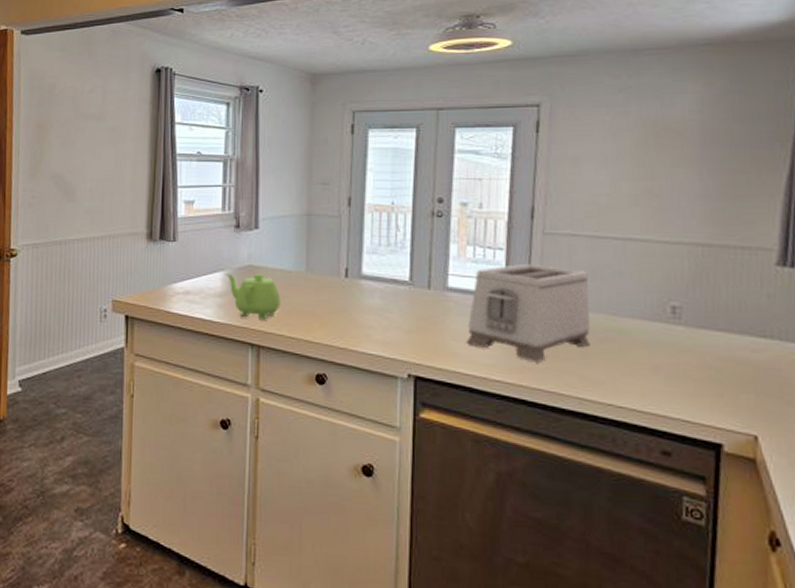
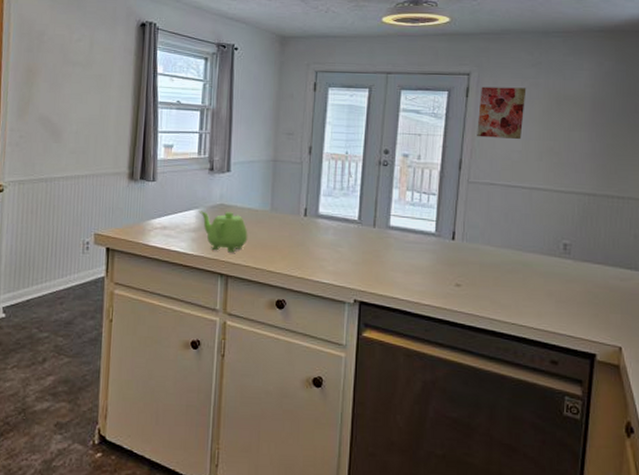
toaster: present [466,263,590,363] -> none [403,206,502,290]
wall art: none [551,118,613,181] -> present [477,86,527,140]

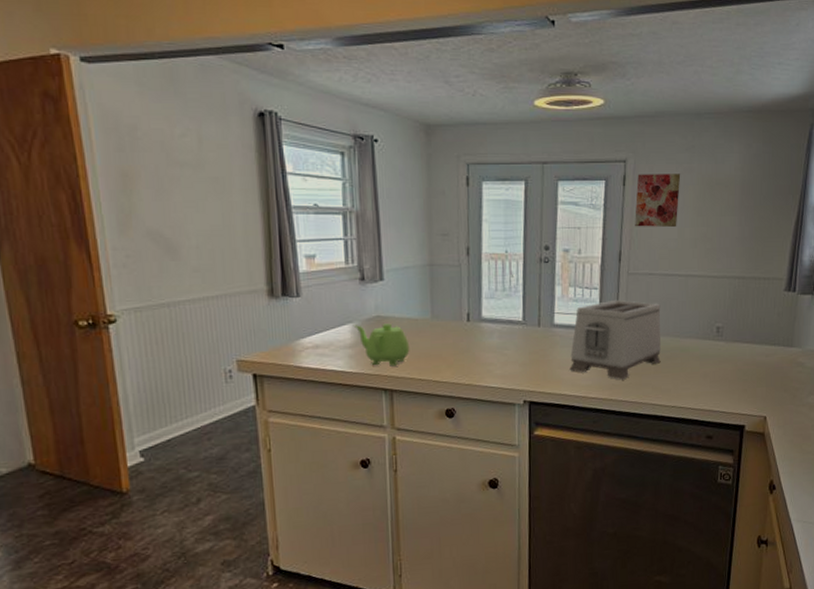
toaster: none [403,206,502,290] -> present [569,299,661,380]

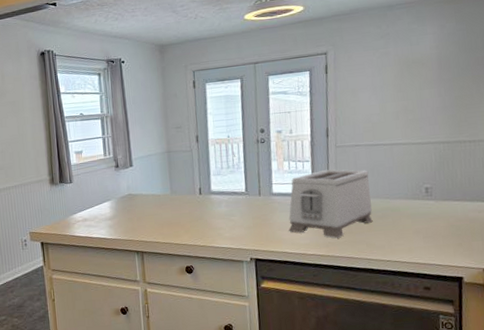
teapot: present [353,323,410,367] -> none [111,199,155,233]
wall art: present [635,174,681,228] -> none [338,58,379,107]

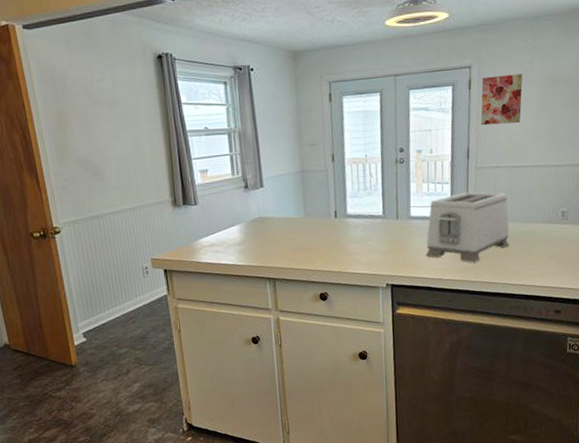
wall art: none [338,58,379,107] -> present [480,73,523,126]

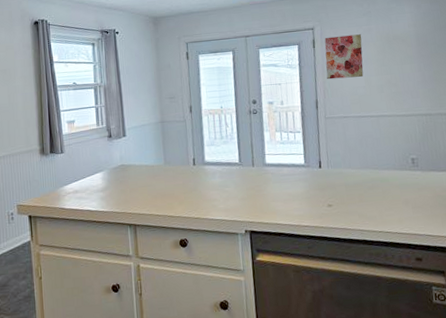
toaster: present [426,191,509,263] -> none [282,140,364,209]

